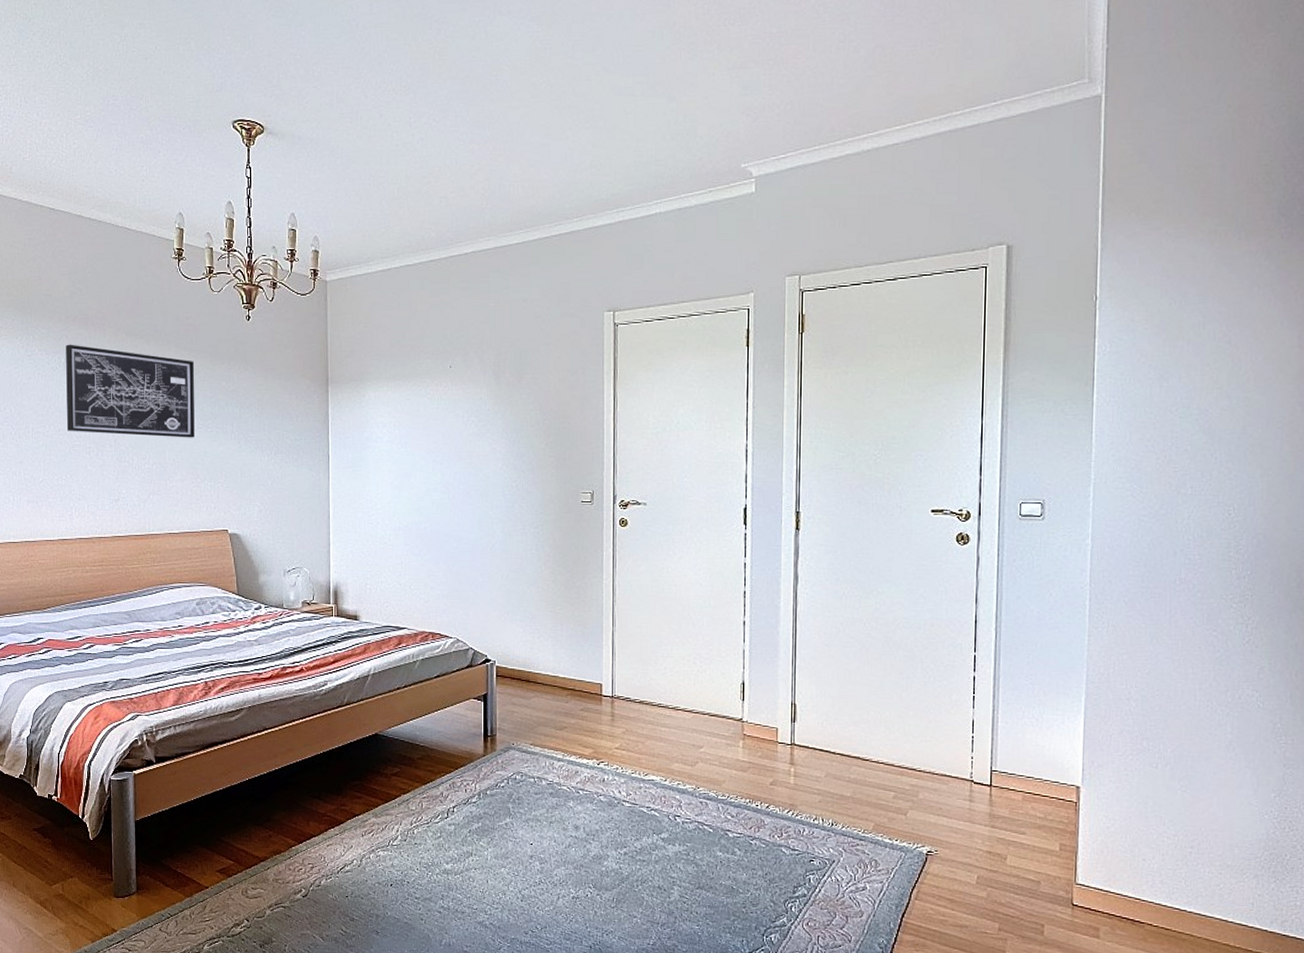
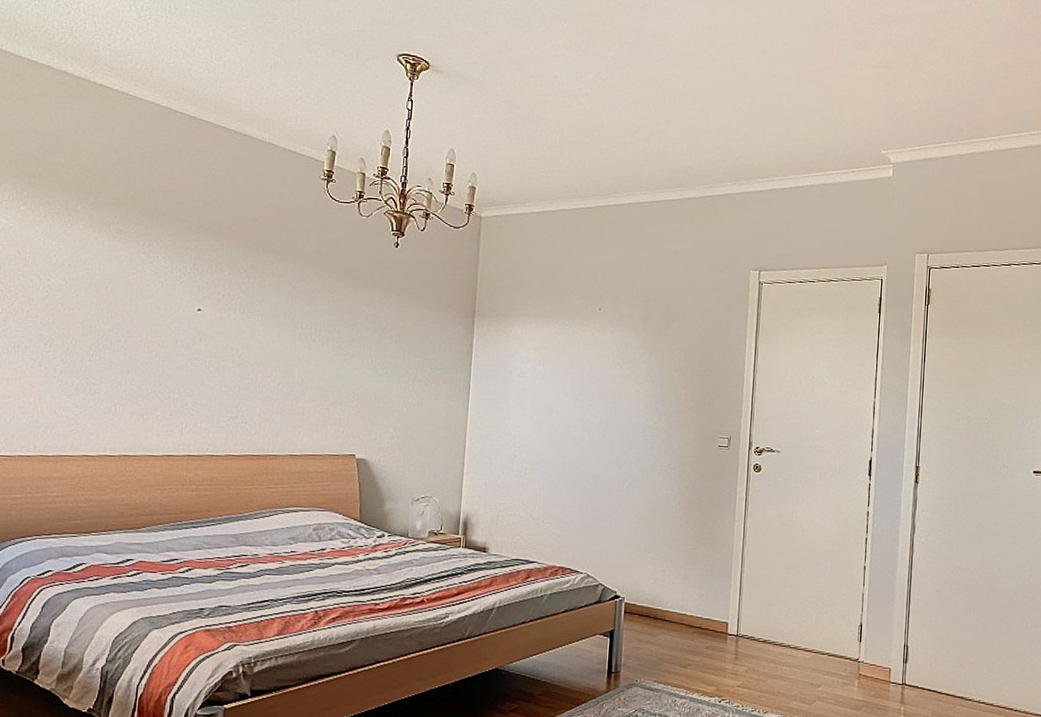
wall art: present [66,344,195,438] -> none [186,254,334,360]

